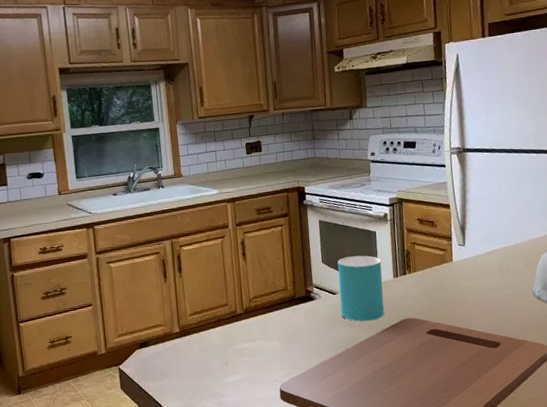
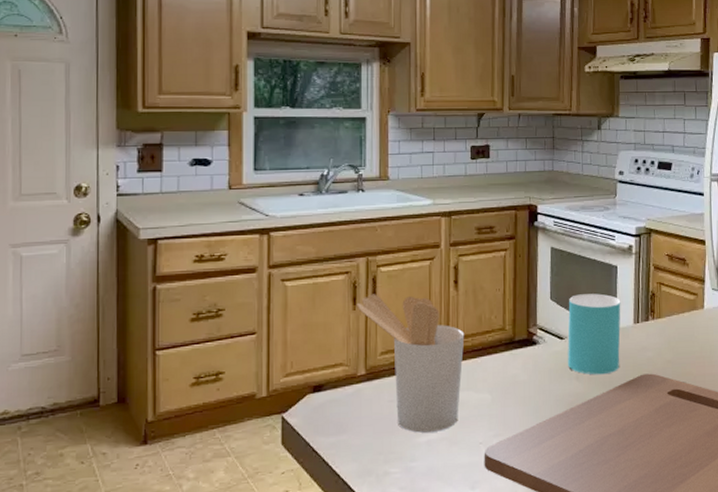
utensil holder: none [167,268,256,375] -> present [357,294,465,433]

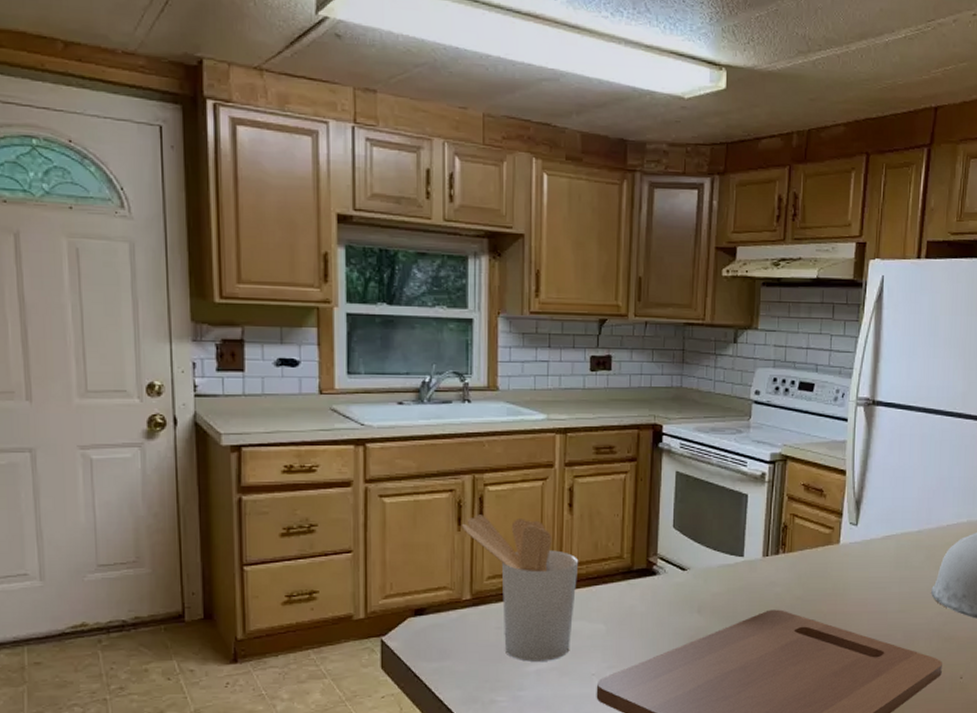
cup: present [568,293,621,375] -> none [690,523,750,609]

